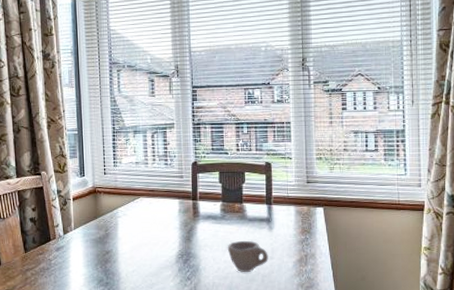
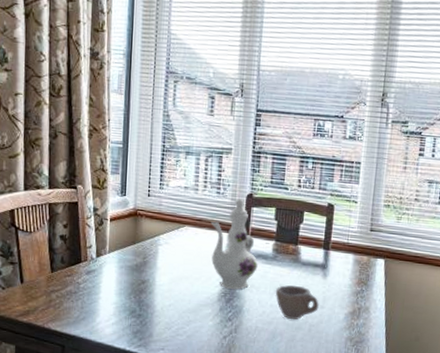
ewer: none [162,167,209,250] -> present [211,199,258,290]

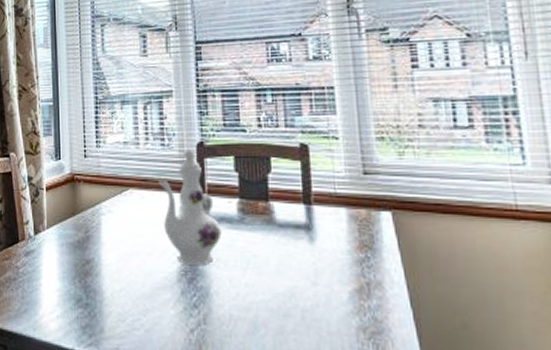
cup: present [275,285,319,320] -> none [248,255,310,304]

